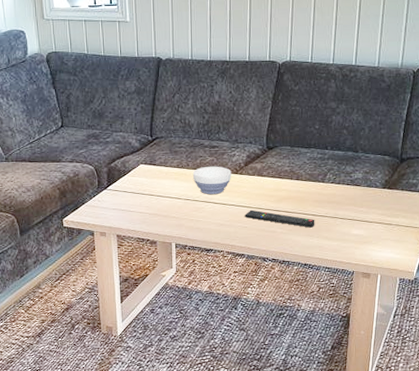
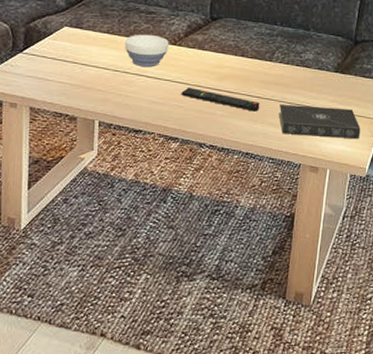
book: none [332,219,408,247] -> present [278,104,361,140]

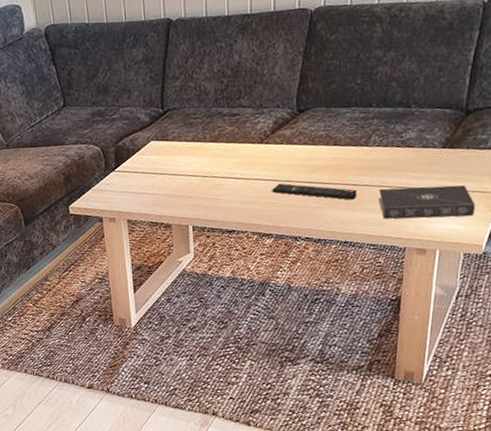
bowl: present [124,34,169,68] -> none [210,136,256,170]

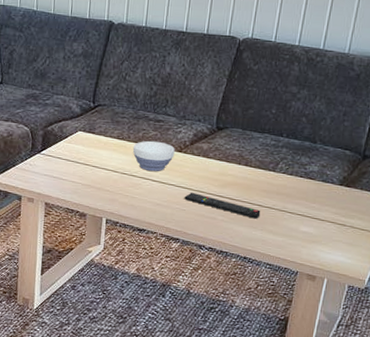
bowl: none [210,136,256,170] -> present [132,140,175,172]
book: present [378,185,475,219] -> none [278,213,363,252]

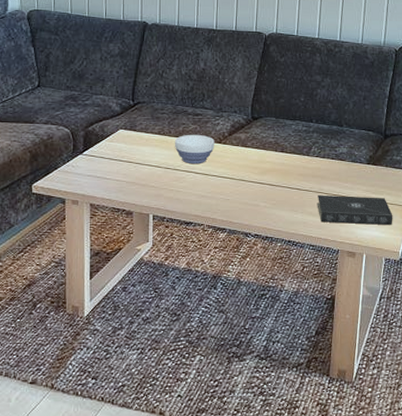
remote control: present [184,192,261,219] -> none [227,181,300,202]
book: none [278,213,363,252] -> present [317,194,393,226]

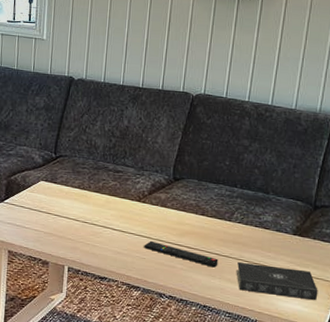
bowl: present [174,134,215,165] -> none [93,190,134,221]
remote control: none [227,181,300,202] -> present [144,240,218,268]

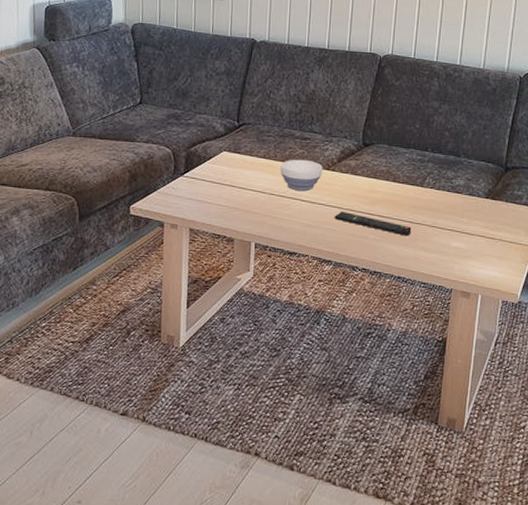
bowl: none [93,190,134,221] -> present [280,159,323,192]
book: present [236,261,318,301] -> none [430,228,512,266]

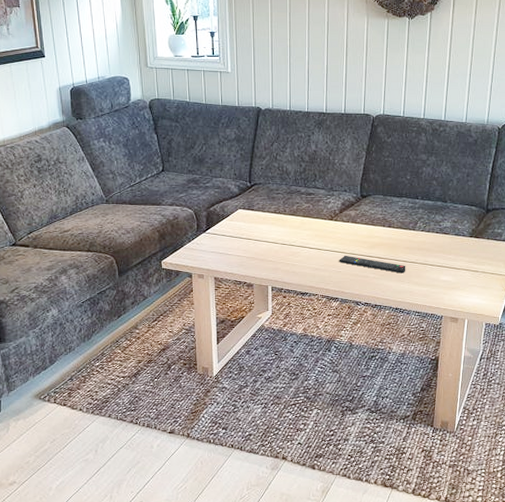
bowl: present [280,159,323,192] -> none [289,212,327,240]

